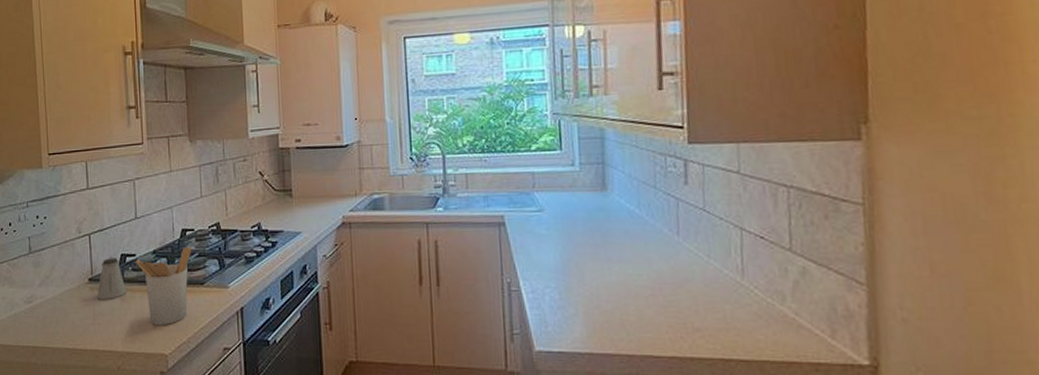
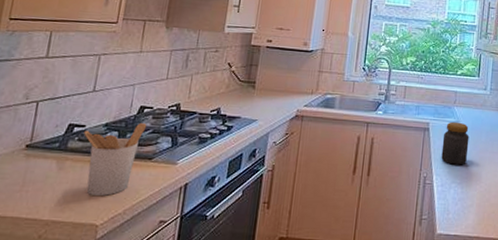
saltshaker: present [97,258,127,299] -> none [32,126,68,167]
jar: none [524,211,562,265] -> present [441,121,470,165]

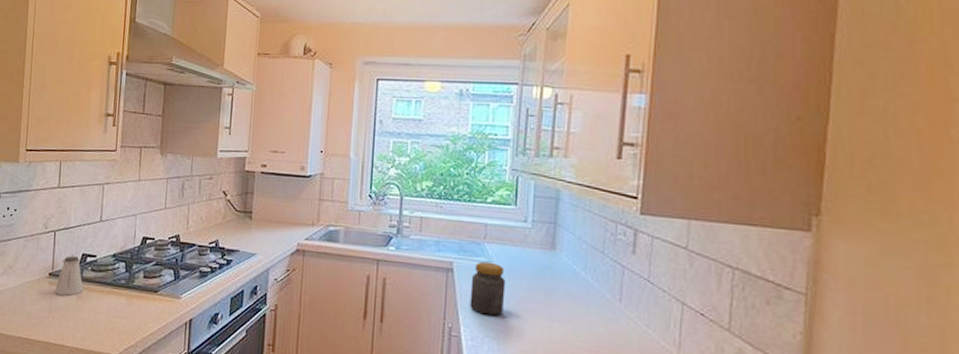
saltshaker: none [32,126,68,167] -> present [55,256,84,296]
utensil holder: present [84,123,147,196] -> none [95,254,150,327]

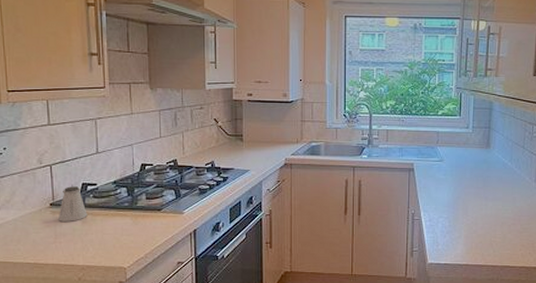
jar: present [470,261,506,316] -> none [427,161,454,201]

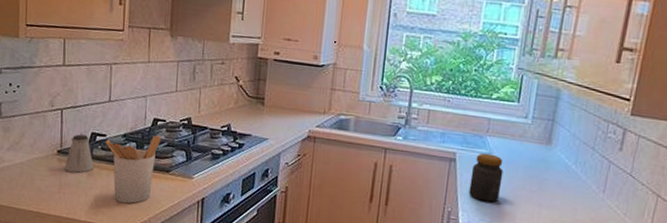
utensil holder: none [97,179,151,243] -> present [105,135,162,204]
jar: none [427,161,454,201] -> present [469,153,504,203]

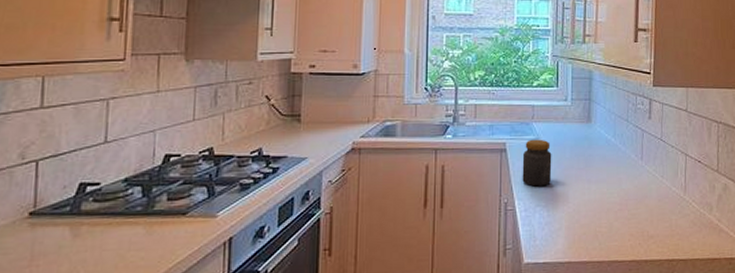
saltshaker: present [65,134,94,173] -> none [39,187,83,237]
utensil holder: present [105,135,162,204] -> none [99,174,176,262]

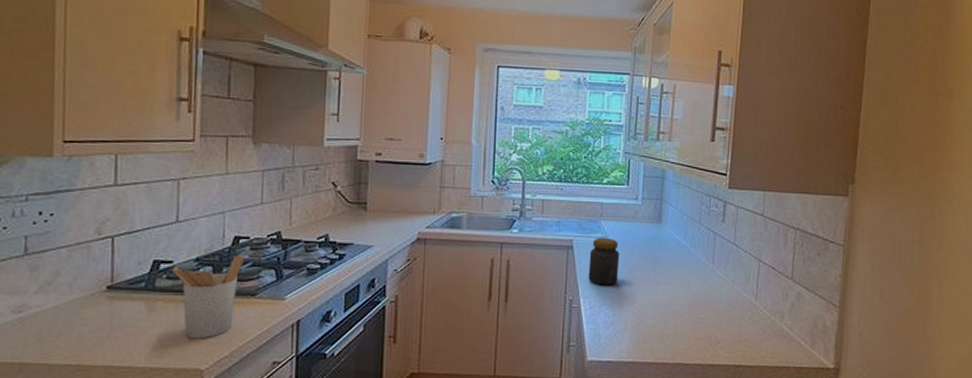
utensil holder: none [99,174,176,262] -> present [172,256,245,338]

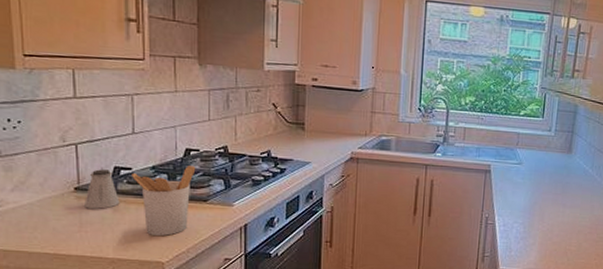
saltshaker: none [117,264,157,310] -> present [85,169,120,209]
jar: present [588,237,620,285] -> none [503,163,532,206]

